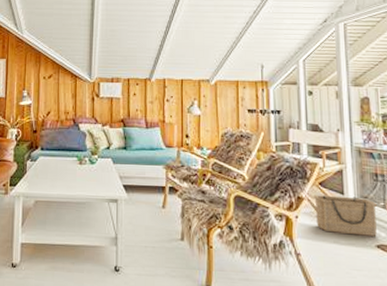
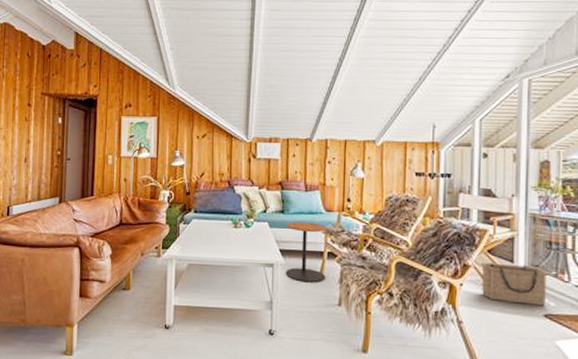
side table: none [129,157,168,218] -> present [285,221,327,283]

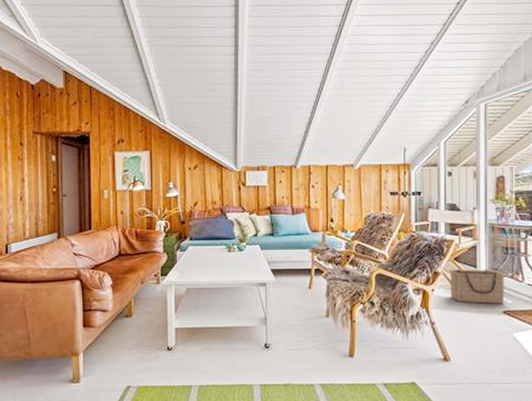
side table: present [285,221,327,283] -> none [277,243,314,298]

